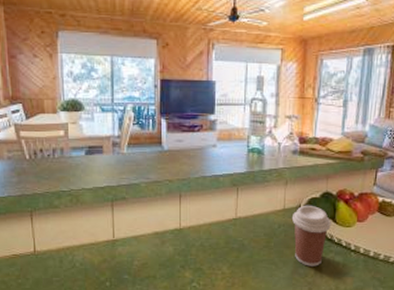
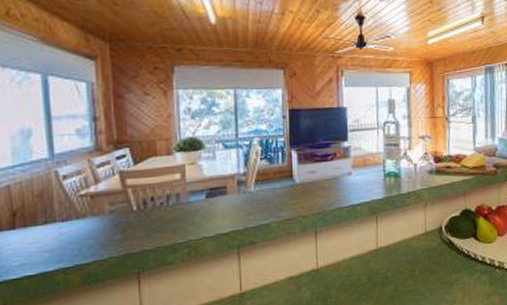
coffee cup: present [291,205,331,266] -> none [434,225,474,291]

